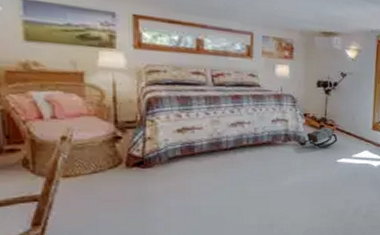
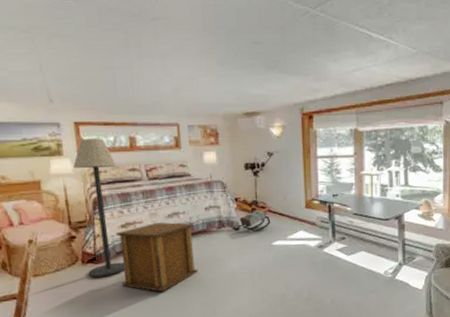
floor lamp: none [126,33,178,182] -> present [72,138,125,277]
side table: none [169,129,259,201] -> present [115,222,198,292]

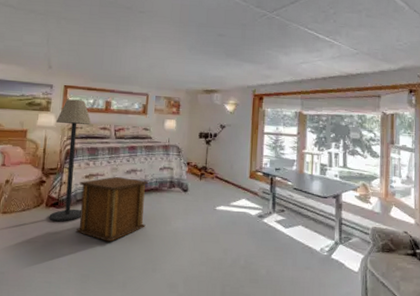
backpack: present [237,210,271,232] -> none [185,176,217,195]

